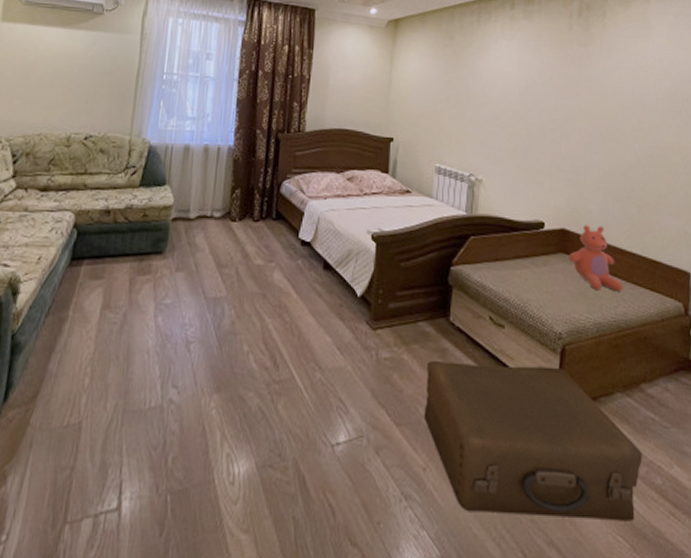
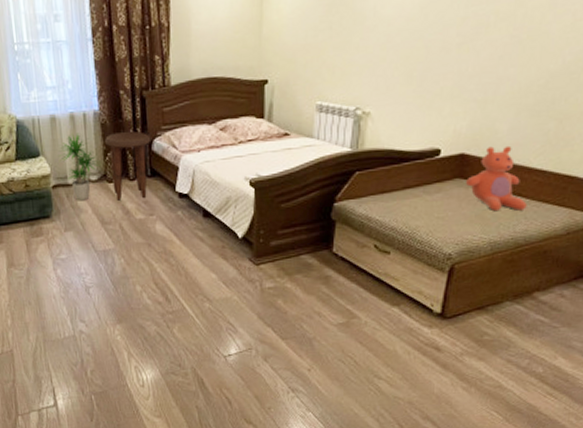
potted plant: none [184,165,227,239] -> present [58,133,101,201]
side table: none [235,169,281,243] -> present [105,131,151,201]
suitcase: present [424,360,643,521] -> none [308,283,526,401]

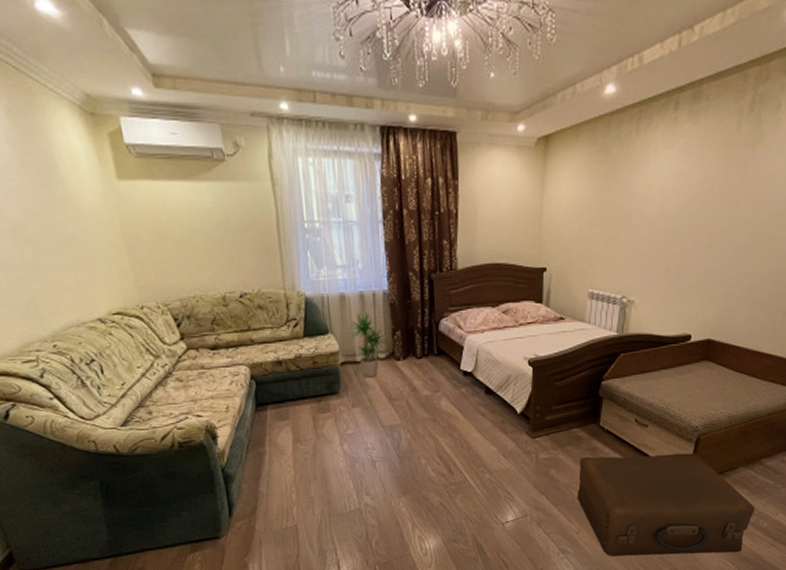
side table: present [105,131,151,201] -> none [394,311,438,378]
suitcase: none [308,283,526,401] -> present [577,452,755,557]
teddy bear: present [466,145,527,212] -> none [711,333,758,390]

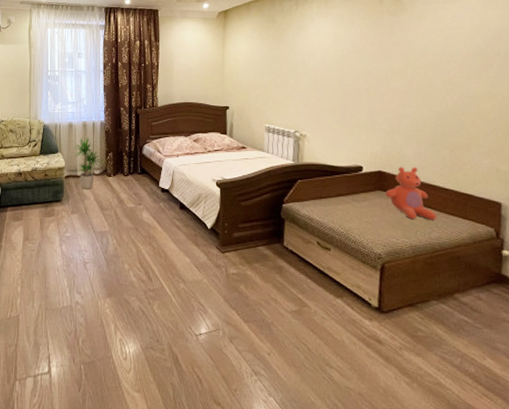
suitcase: present [577,452,755,557] -> none [266,275,457,399]
teddy bear: none [711,333,758,390] -> present [386,167,437,220]

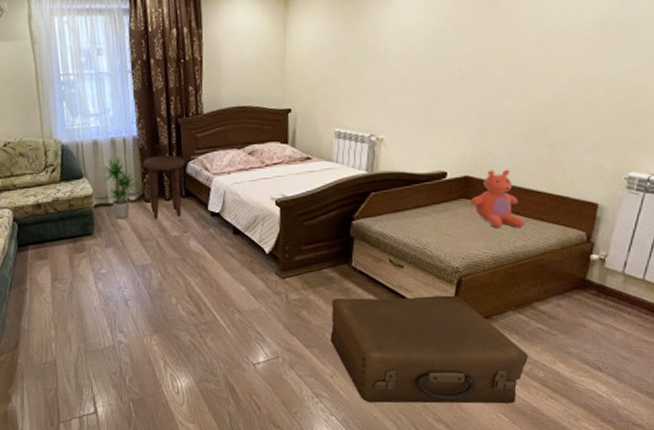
side table: none [108,137,142,191] -> present [143,155,186,219]
suitcase: none [266,275,457,399] -> present [330,295,528,404]

